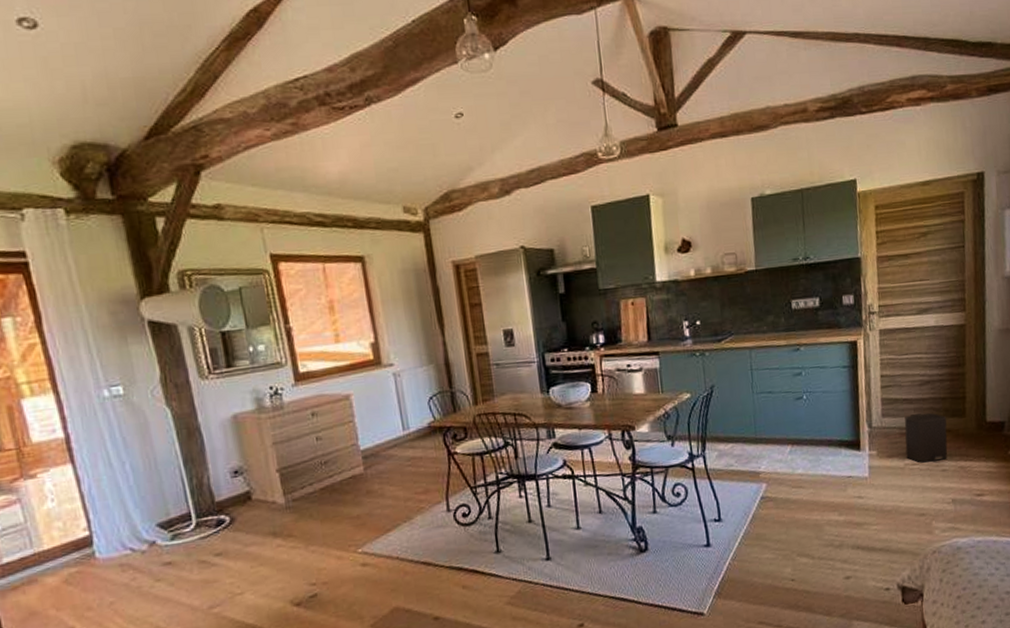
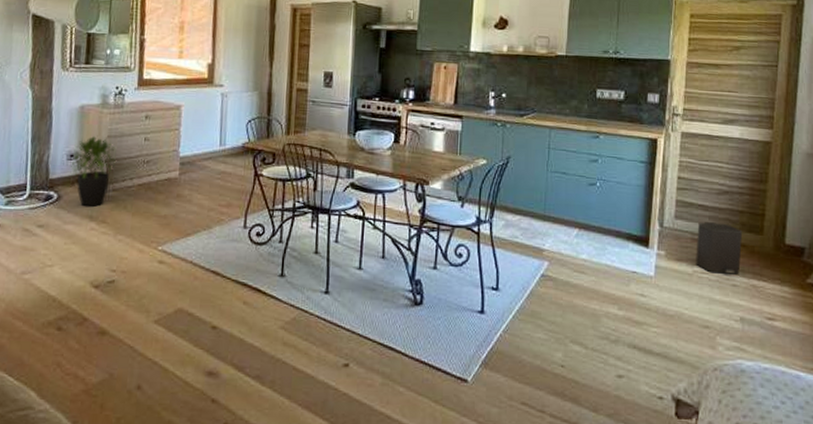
potted plant: none [236,446,288,524] -> present [69,136,116,208]

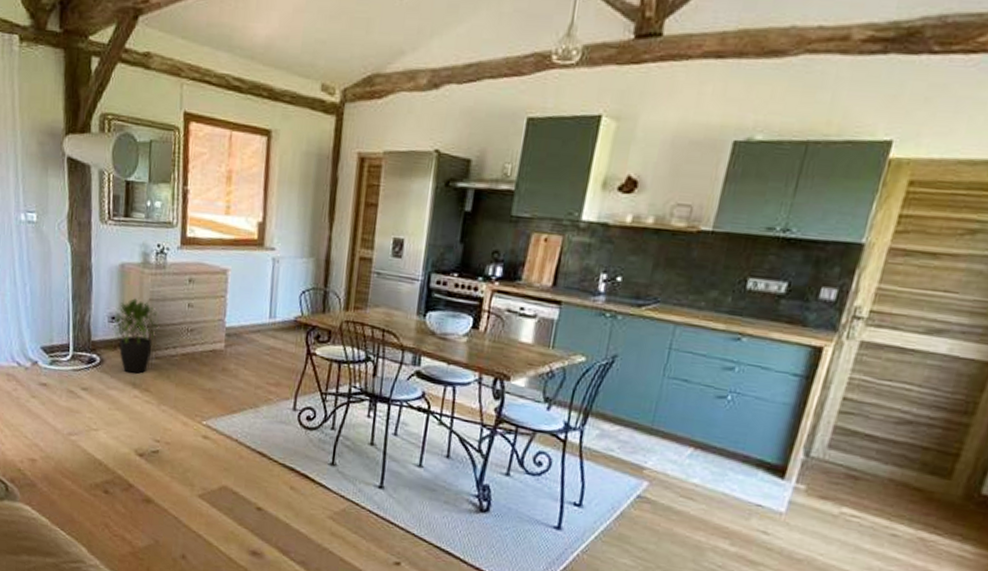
pedal bin: present [696,222,743,274] -> none [845,455,923,523]

